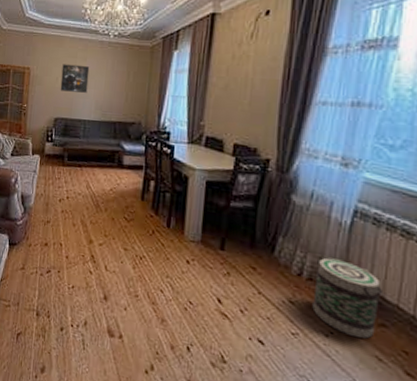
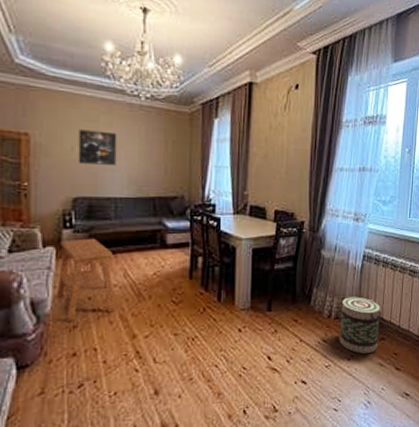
side table: none [37,151,79,217] -> present [56,238,116,323]

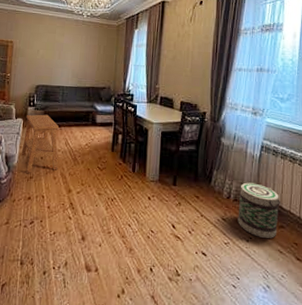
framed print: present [78,129,117,165] -> none [41,38,67,63]

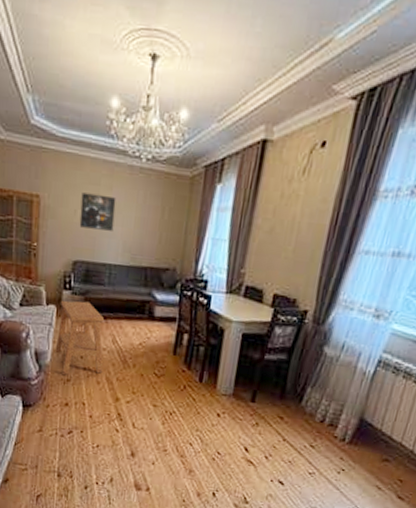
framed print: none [41,38,67,63] -> present [79,192,117,231]
basket: present [238,182,280,238] -> none [329,405,391,472]

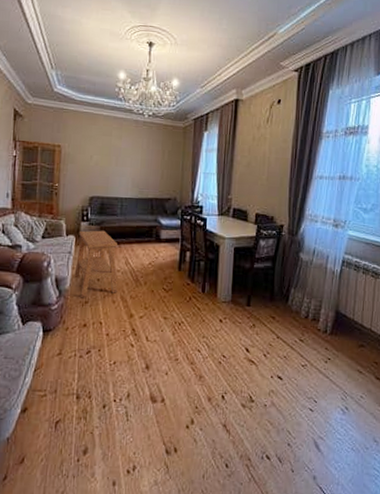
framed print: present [79,192,117,231] -> none [95,142,125,171]

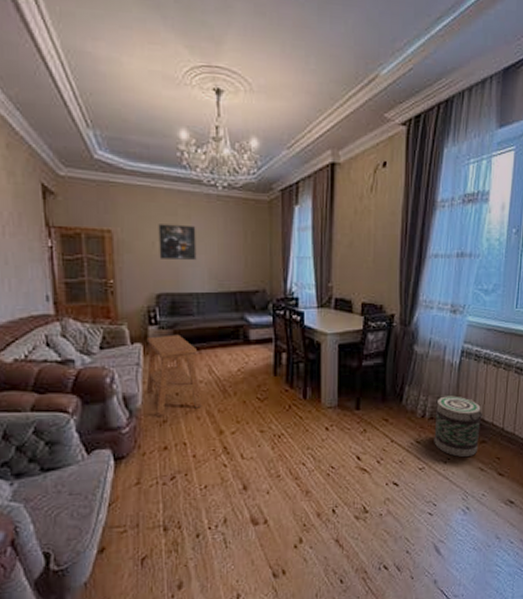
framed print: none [95,142,125,171] -> present [158,224,197,260]
basket: none [316,300,361,358] -> present [434,396,482,457]

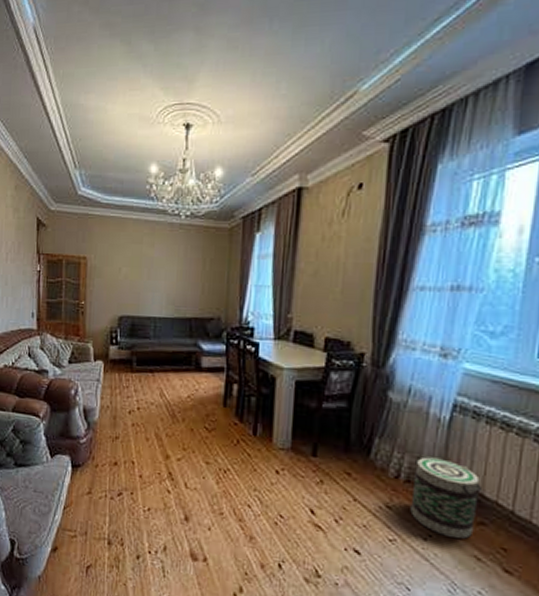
side table: present [146,334,202,417] -> none [103,355,152,433]
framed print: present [158,224,197,260] -> none [124,251,158,285]

